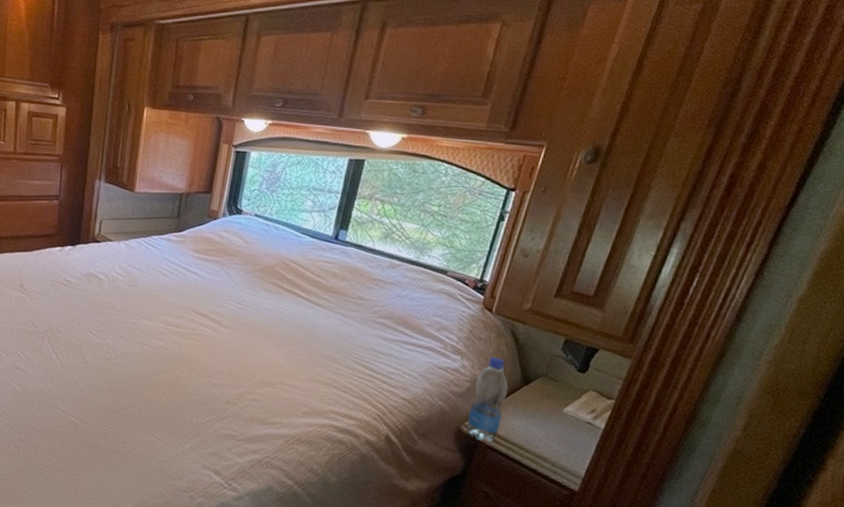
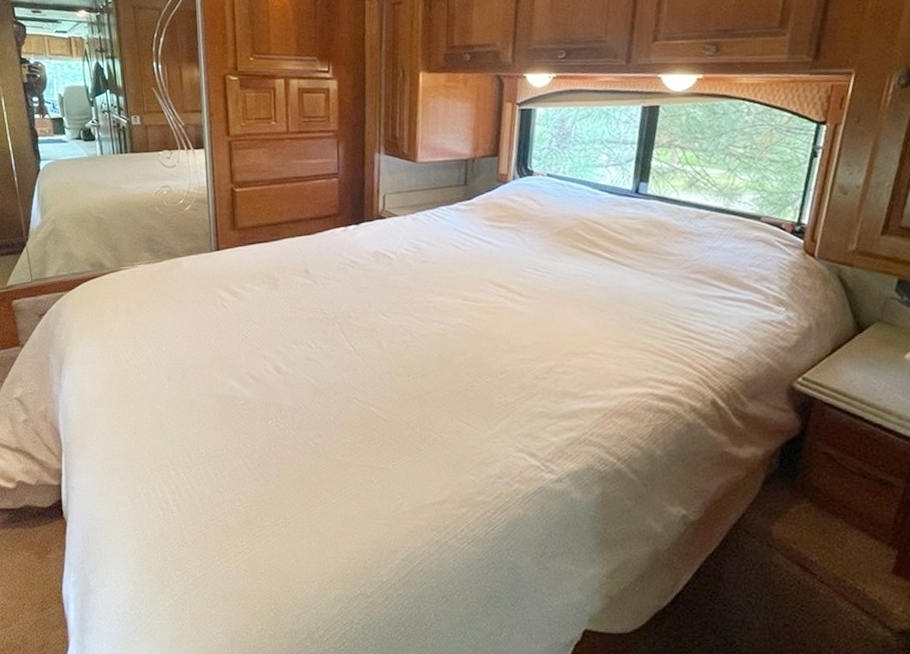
bottle: present [467,356,508,442] -> none [799,304,841,398]

